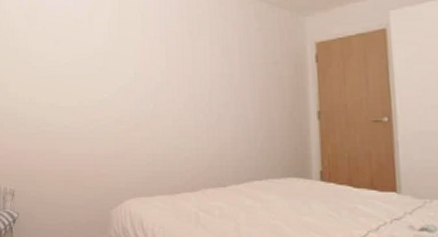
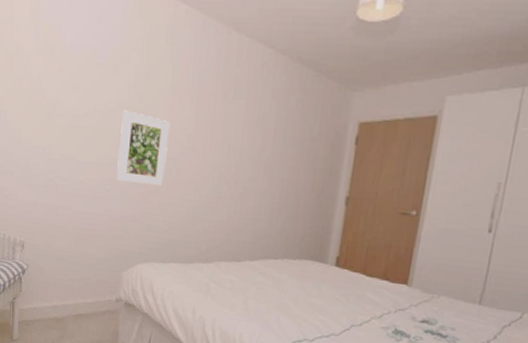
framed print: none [99,56,144,122] -> present [116,110,171,187]

